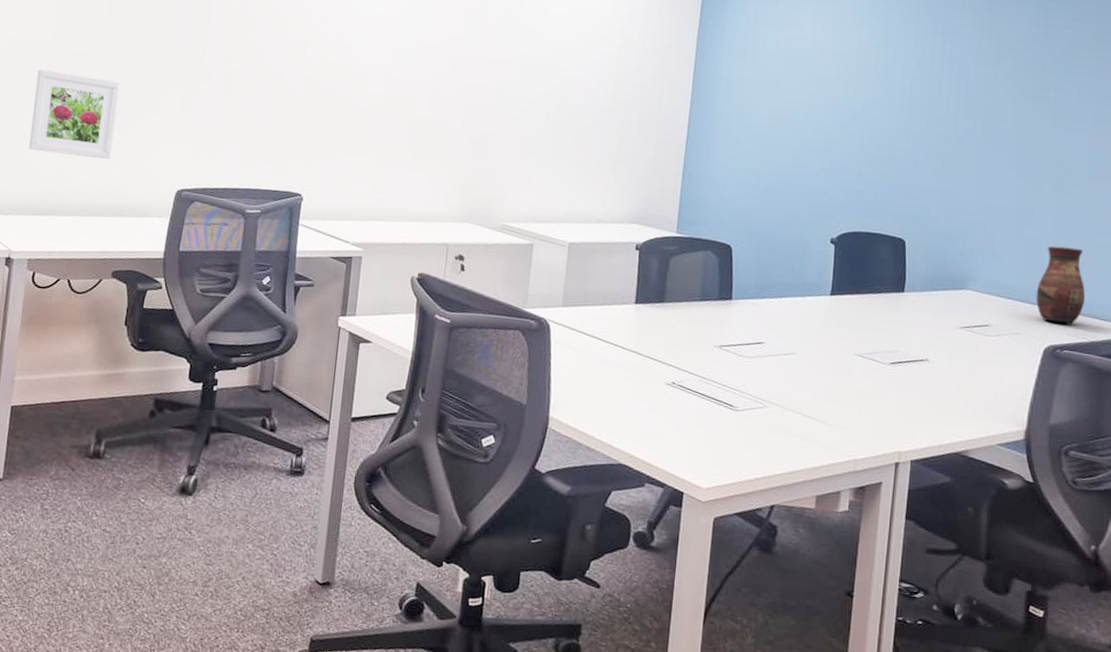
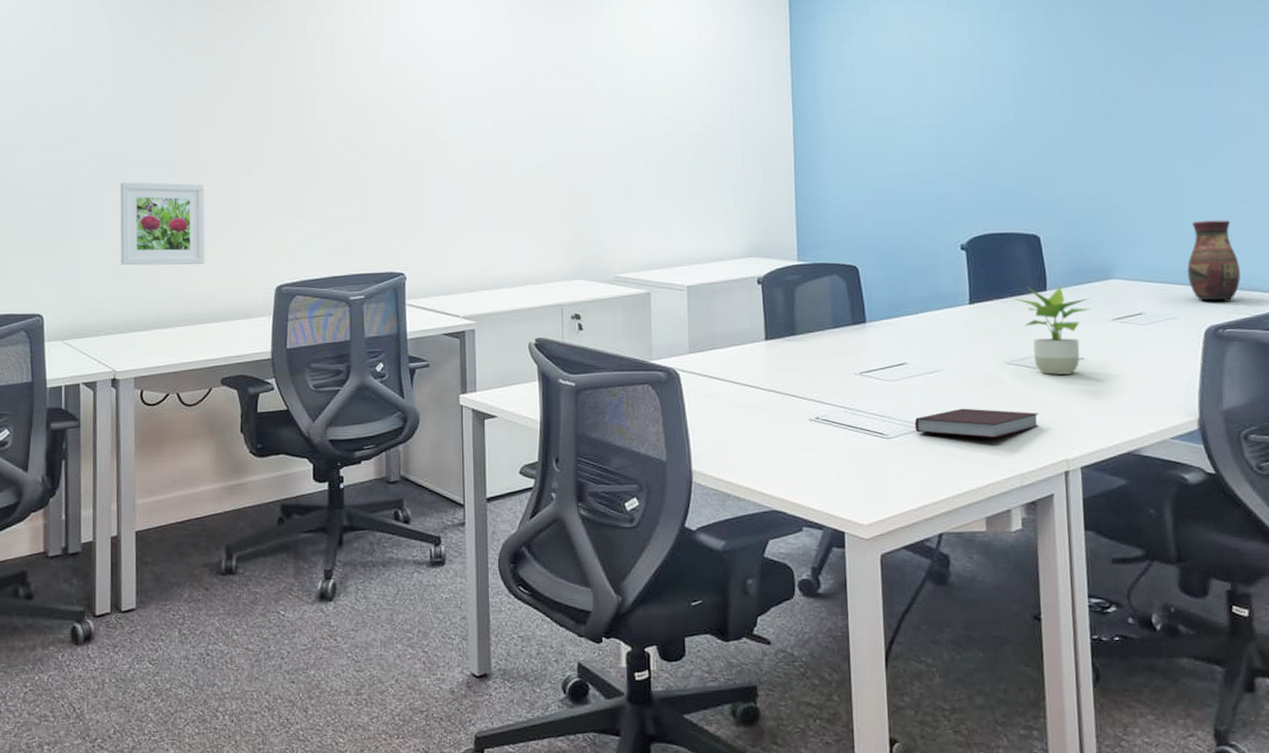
notebook: none [763,391,880,424] -> present [914,408,1039,438]
potted plant: none [872,286,943,373] -> present [1013,286,1092,375]

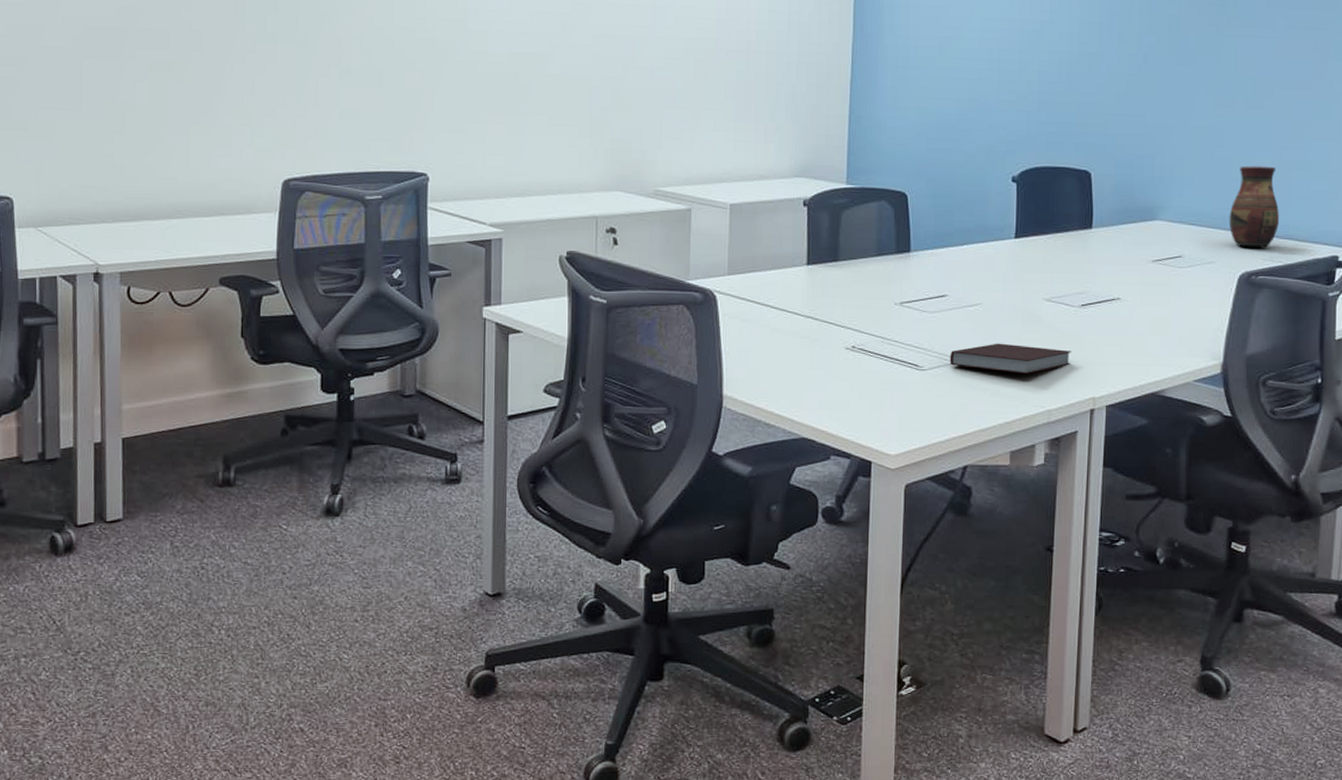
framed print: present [120,182,205,266] -> none [102,52,203,152]
potted plant: present [1013,286,1092,375] -> none [1059,223,1134,314]

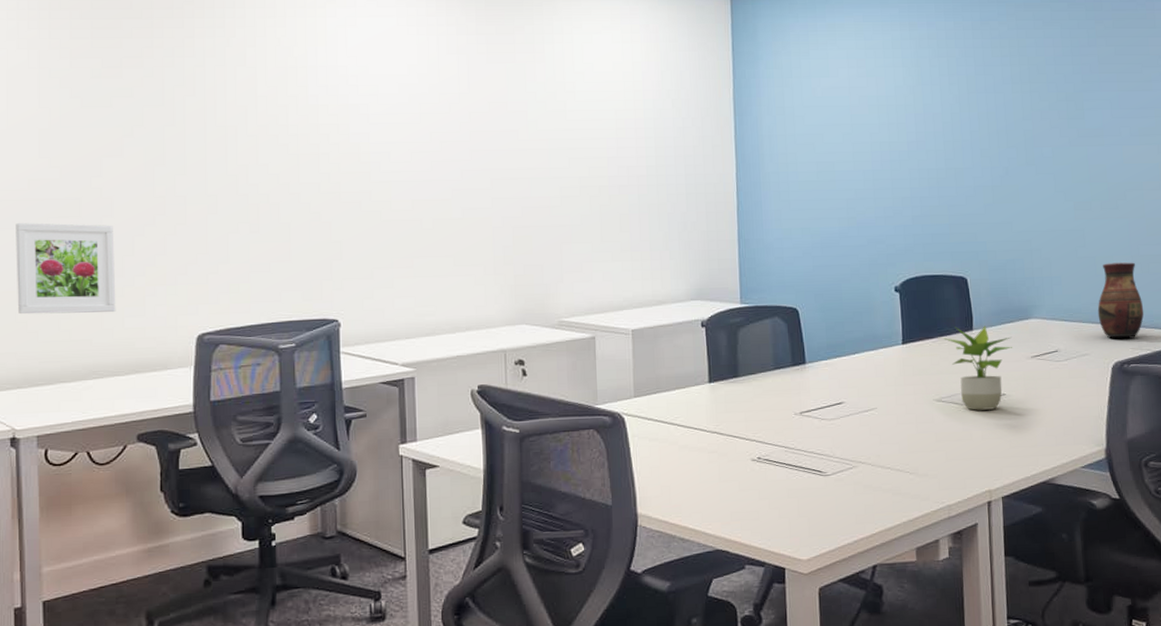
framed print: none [102,52,203,152] -> present [16,223,116,315]
notebook: present [949,343,1072,374] -> none [851,444,965,473]
potted plant: none [1059,223,1134,314] -> present [943,326,1013,411]

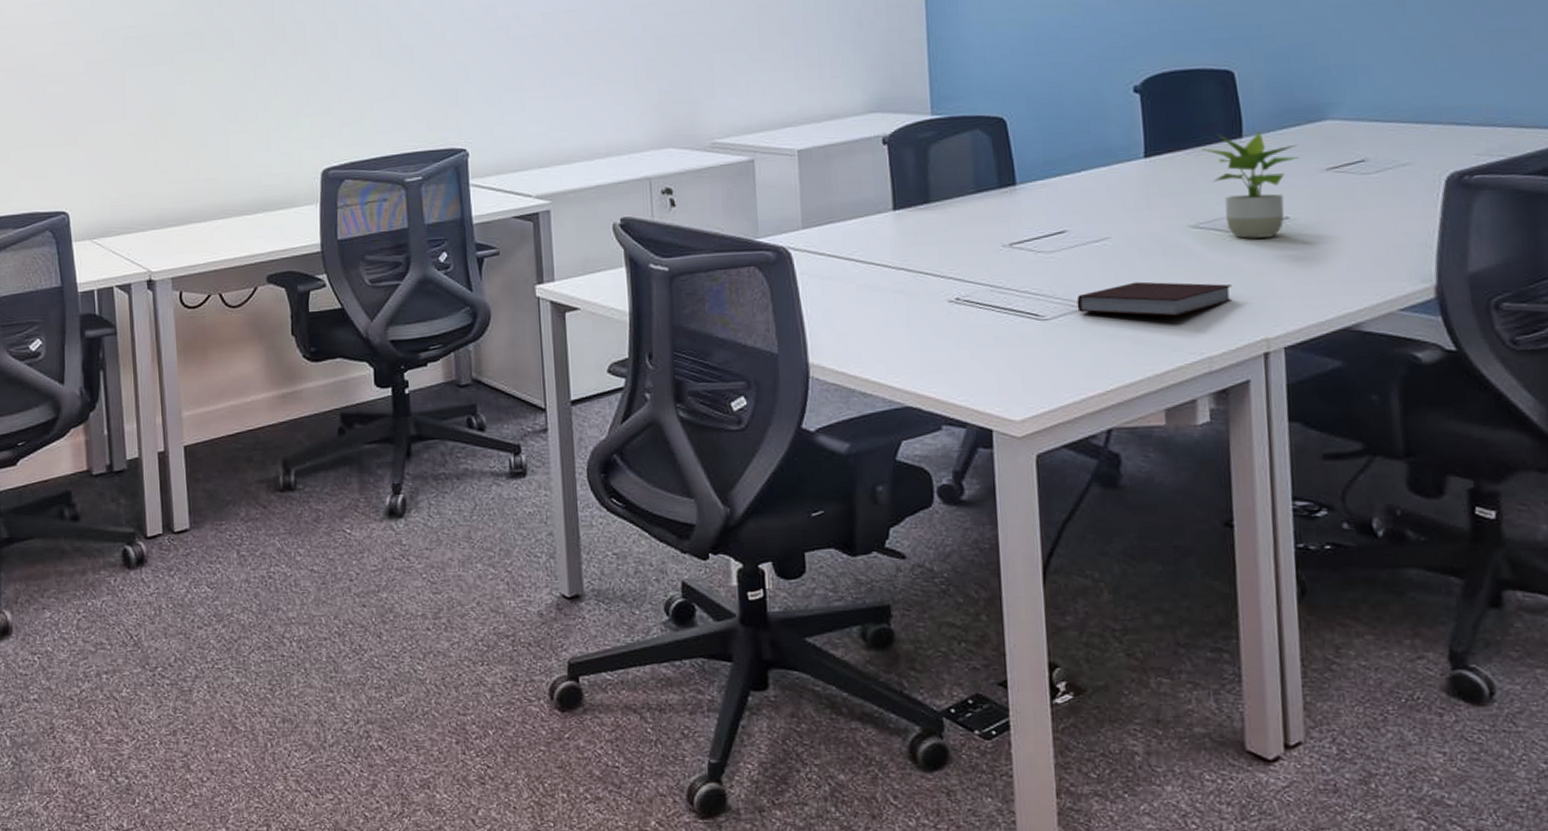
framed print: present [16,223,116,315] -> none [142,57,242,154]
notebook: none [851,444,965,473] -> present [1076,281,1232,316]
vase: present [1097,262,1144,338] -> none [1424,40,1495,142]

